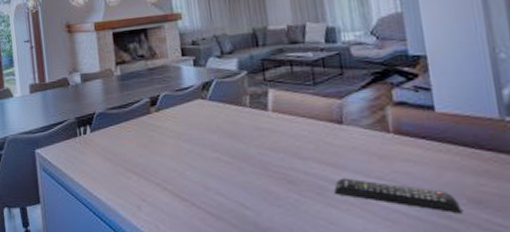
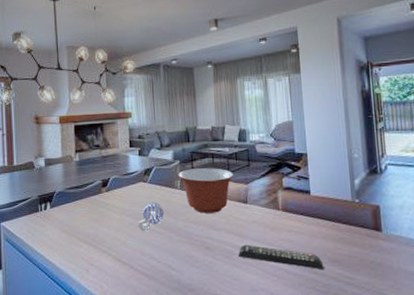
decorative ball: none [198,123,230,161] -> present [138,202,164,232]
mixing bowl: none [246,78,322,137] -> present [178,168,234,213]

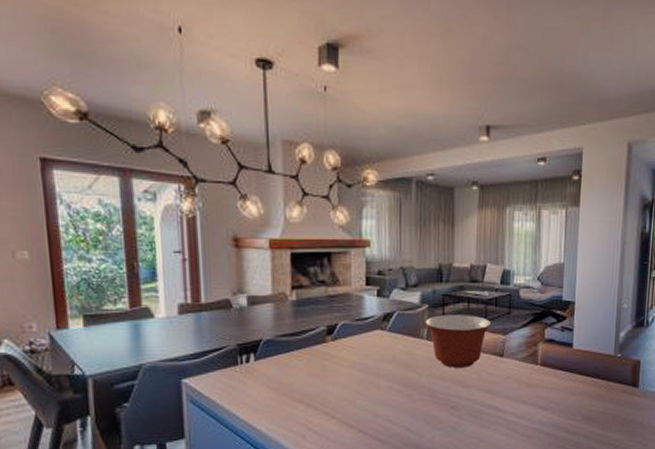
decorative ball: present [138,202,164,232] -> none [371,354,404,390]
remote control: present [238,244,324,270] -> none [488,402,577,429]

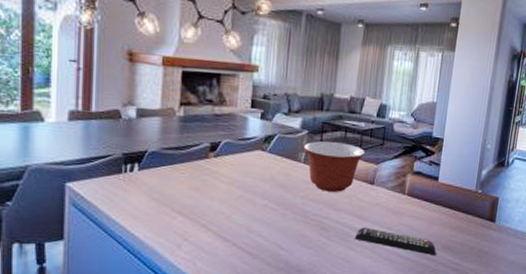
remote control: none [488,402,577,429] -> present [355,227,437,256]

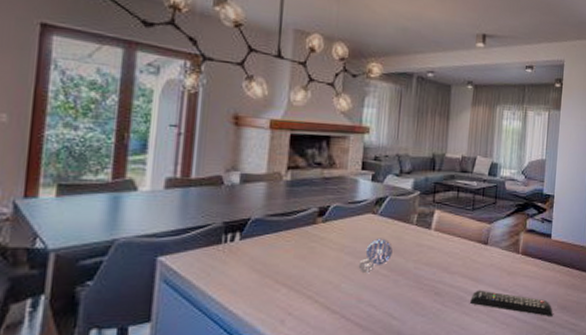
decorative ball: none [248,174,281,207] -> present [358,238,393,274]
mixing bowl: present [303,141,366,192] -> none [416,202,479,254]

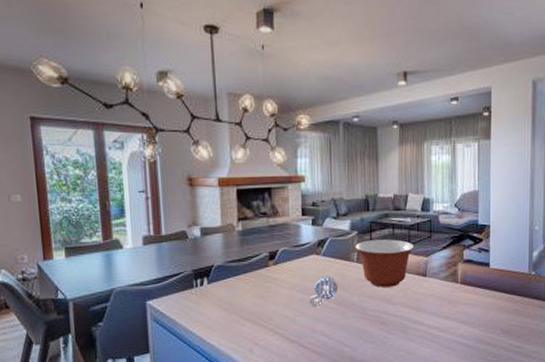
mixing bowl: none [416,202,479,254] -> present [355,239,415,287]
remote control: present [470,290,553,317] -> none [414,318,497,341]

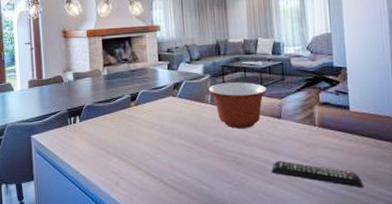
decorative ball: present [309,275,338,308] -> none [167,116,194,146]
remote control: none [414,318,497,341] -> present [272,160,364,189]

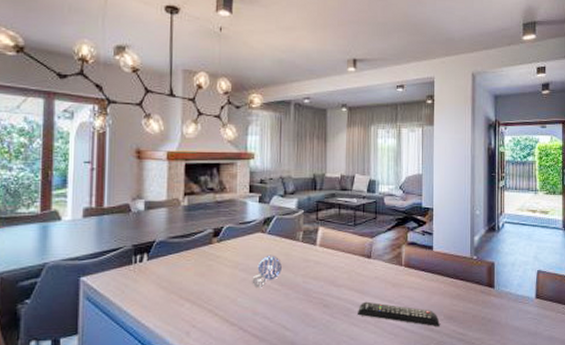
decorative ball: none [167,116,194,146] -> present [252,255,282,289]
mixing bowl: present [208,82,268,128] -> none [301,219,360,268]

